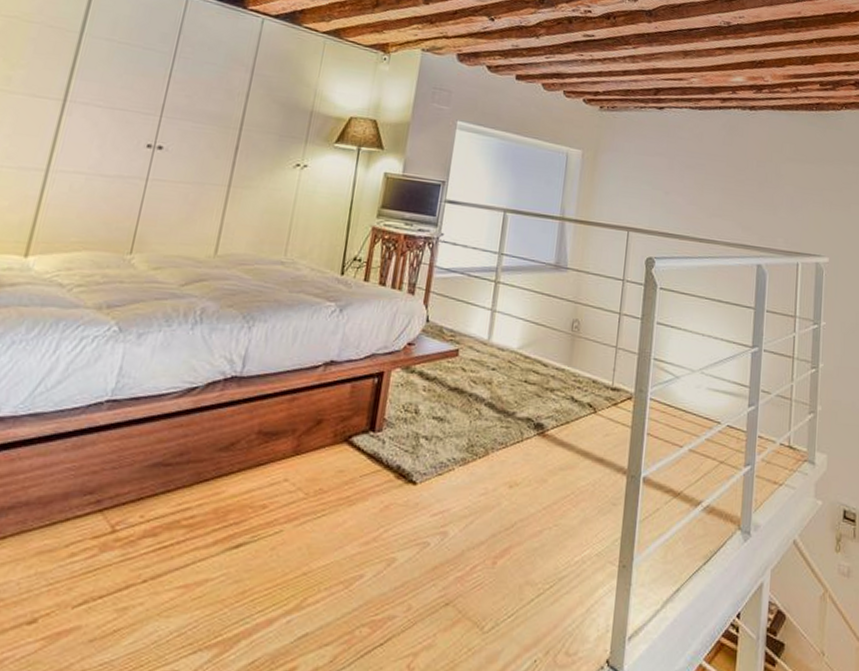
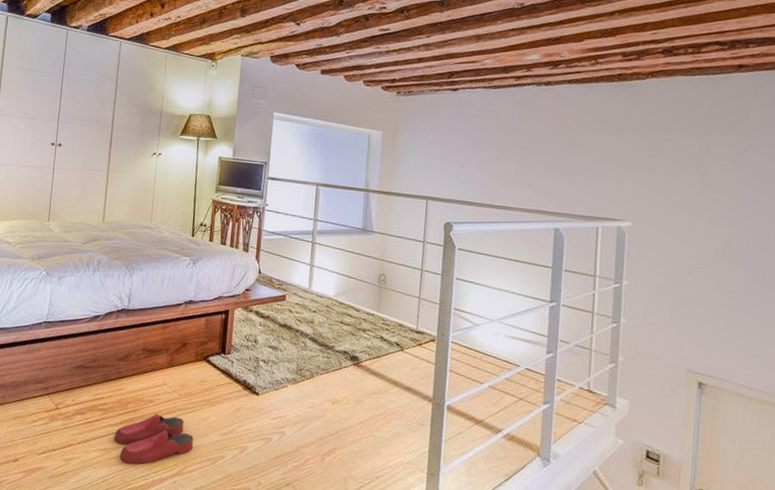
slippers: none [202,524,322,603] -> present [114,414,193,464]

